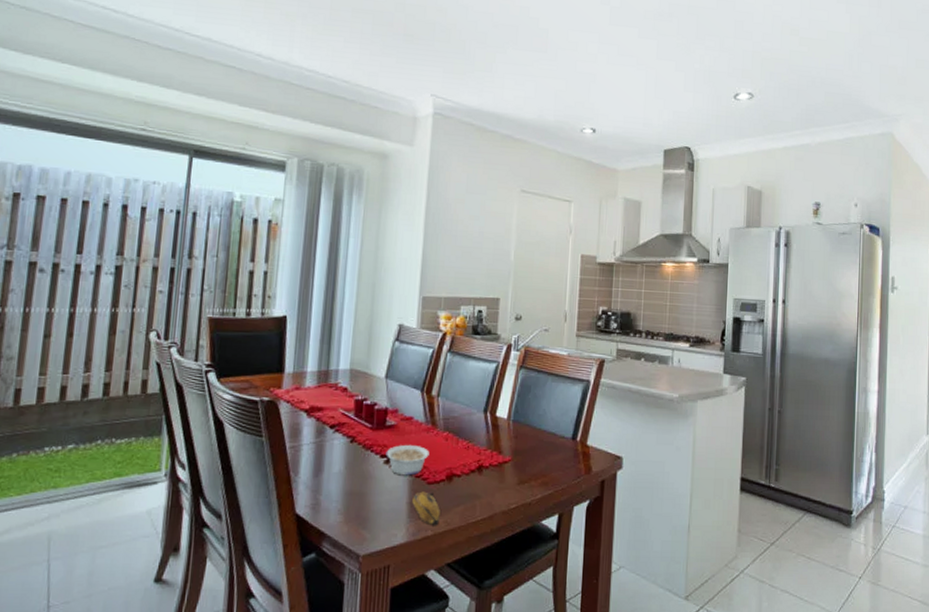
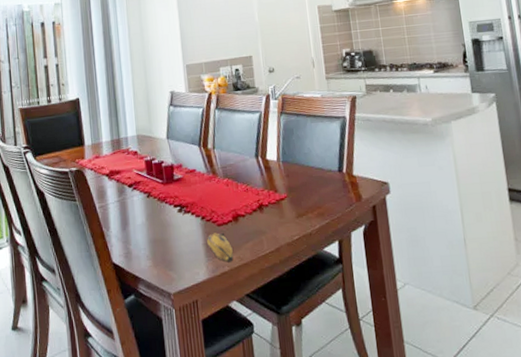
legume: present [385,444,430,476] -> none [178,193,215,221]

